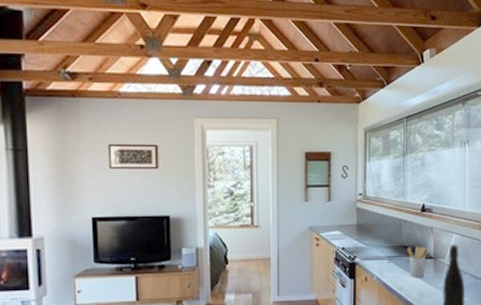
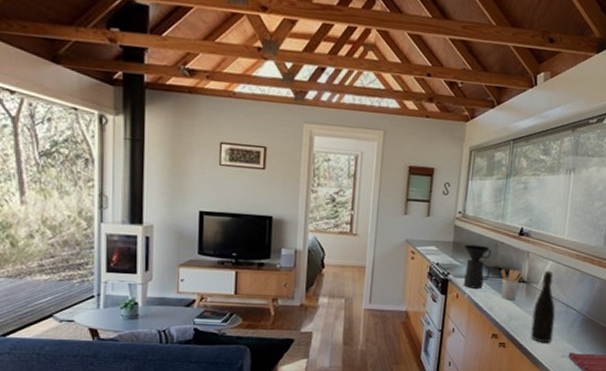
coffee maker: none [368,225,397,270] -> present [464,244,492,289]

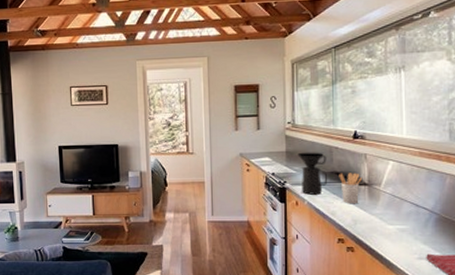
bottle: present [530,270,556,343] -> none [379,171,405,246]

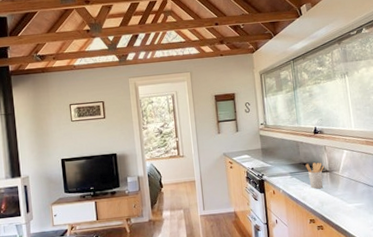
coffee maker: present [297,152,328,195] -> none [271,147,298,184]

